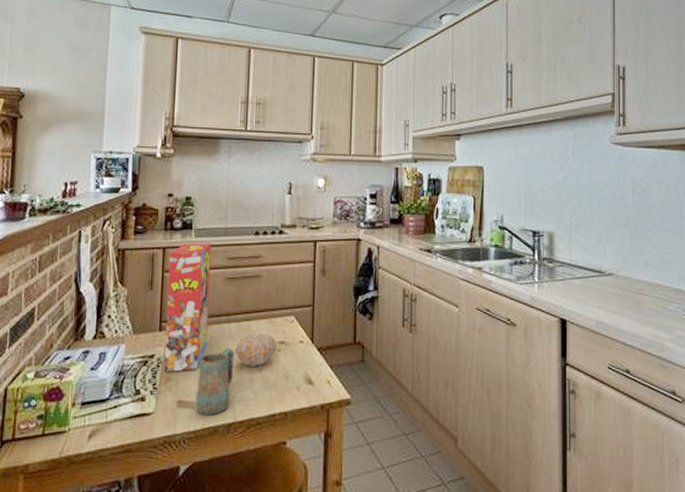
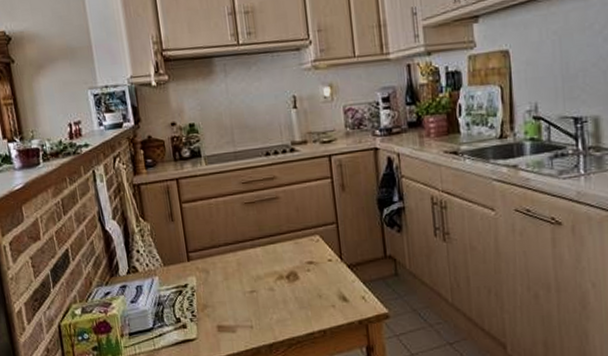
cereal box: present [164,243,211,372] -> none [183,169,236,300]
mug: present [195,347,234,416] -> none [231,272,268,338]
fruit: present [236,333,277,367] -> none [265,255,306,289]

